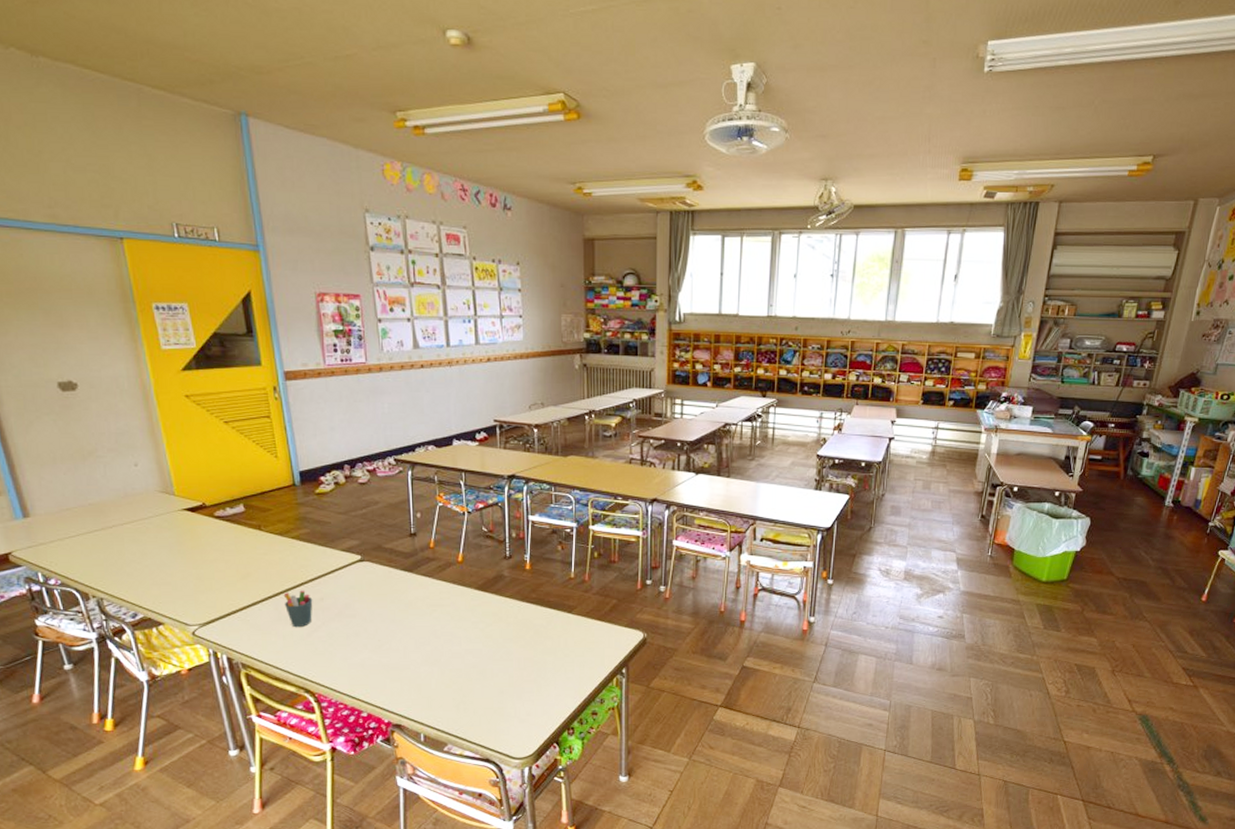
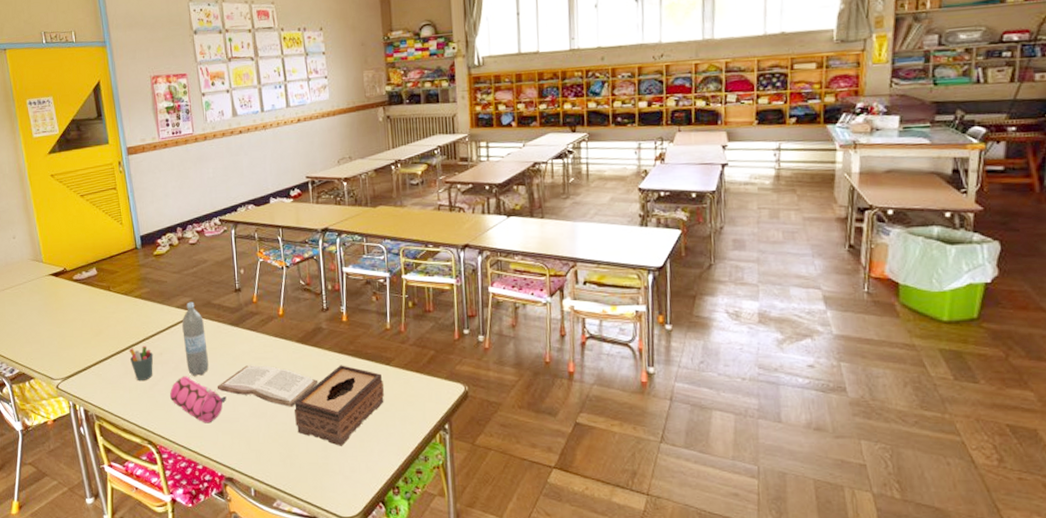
pencil case: none [331,622,397,671] -> present [169,376,227,424]
water bottle: none [347,545,377,624] -> present [182,302,209,377]
book: none [386,612,497,654] -> present [217,365,319,407]
tissue box: none [471,612,564,691] -> present [294,365,384,446]

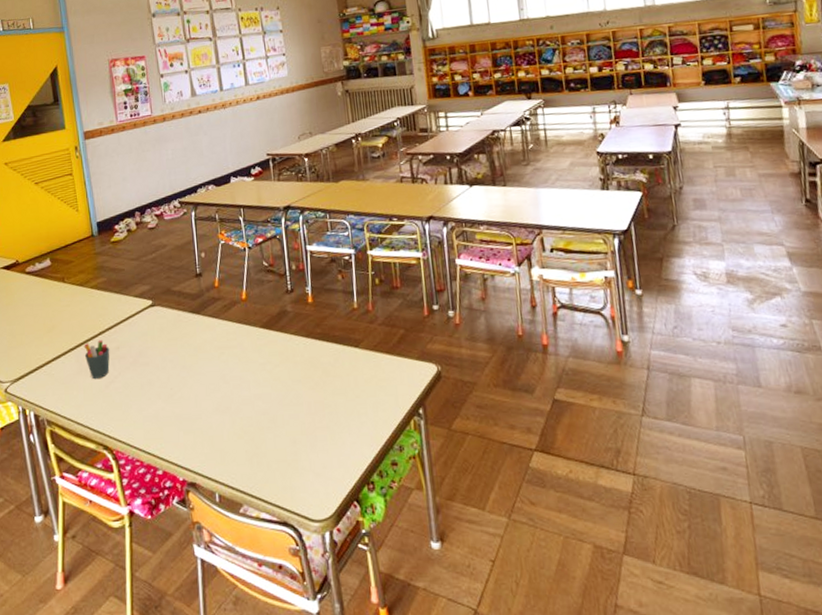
pencil case: present [169,376,227,424] -> none [127,371,188,423]
water bottle: present [182,302,209,377] -> none [140,290,169,372]
book: present [217,365,319,407] -> none [177,355,285,399]
tissue box: present [294,365,384,446] -> none [260,350,355,440]

